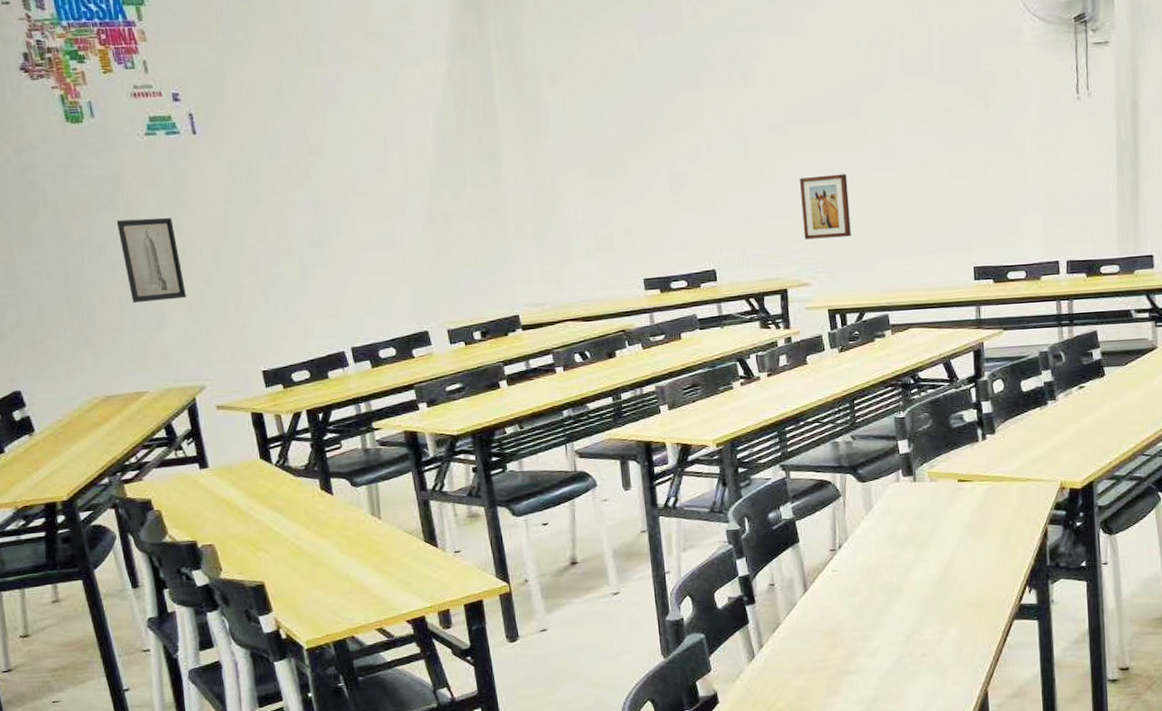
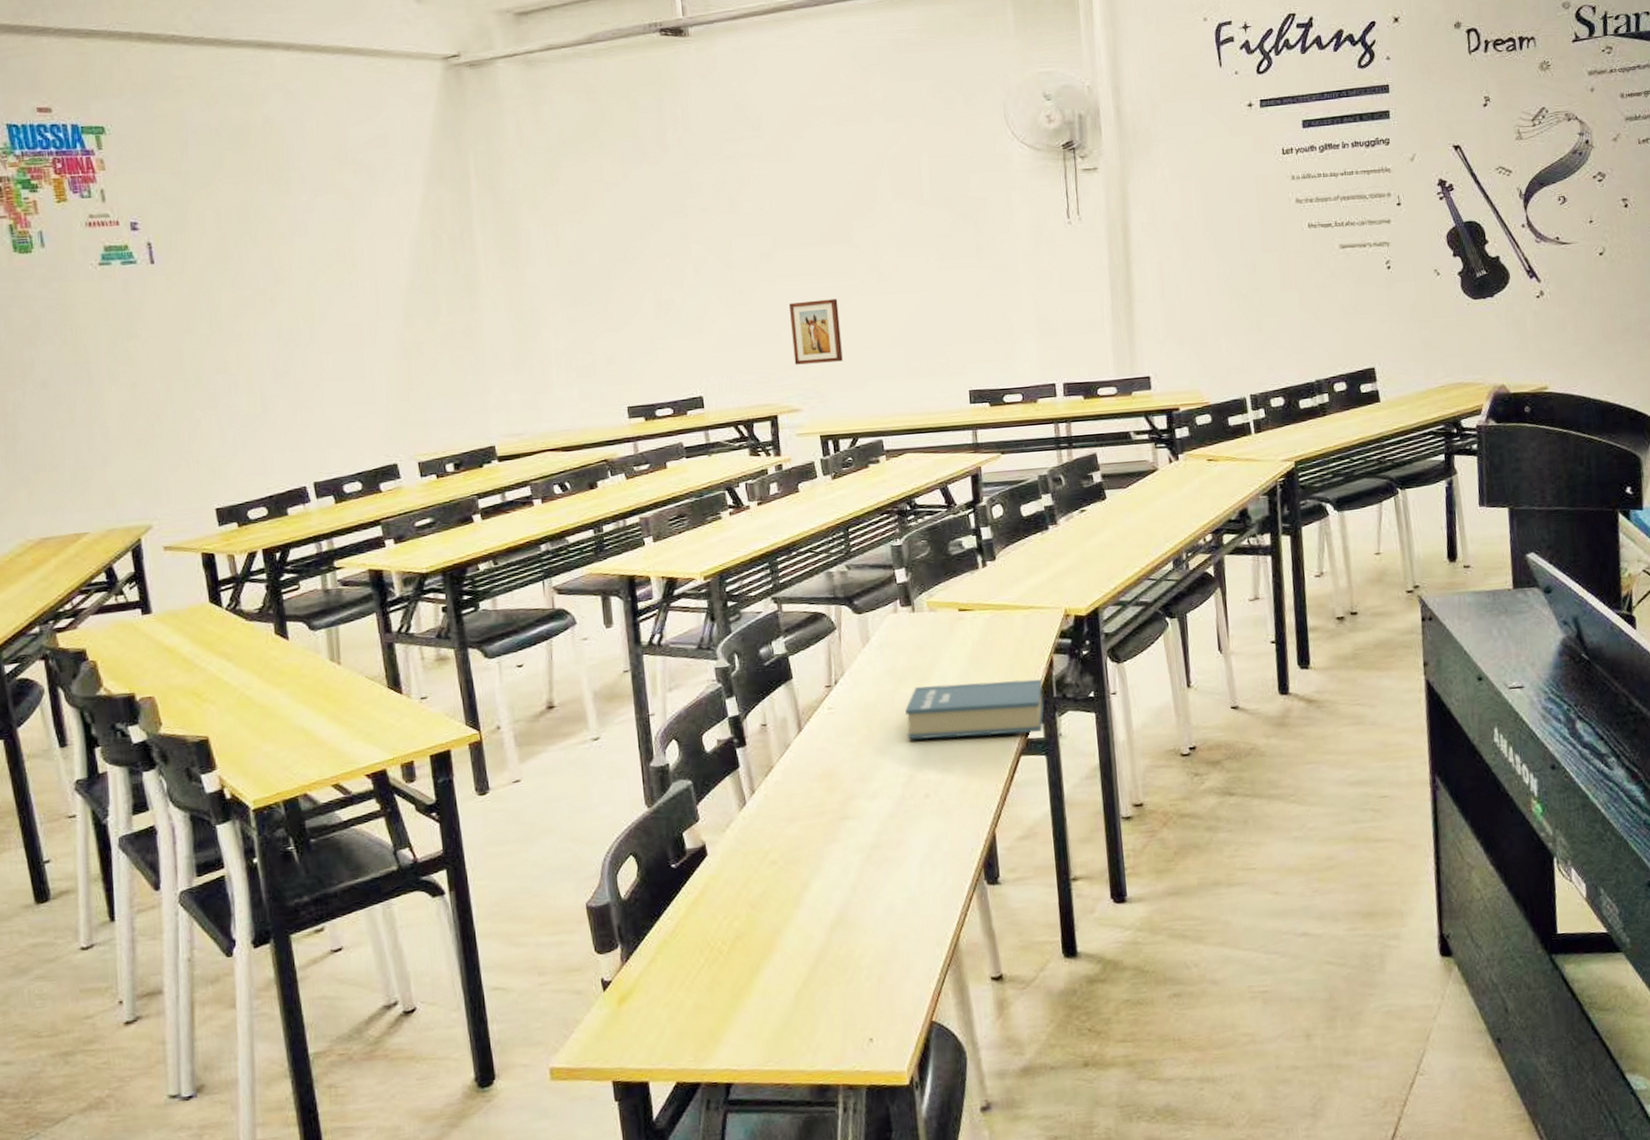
wall art: present [116,217,186,304] -> none [62,349,135,440]
book: none [905,548,1038,603] -> present [905,679,1045,740]

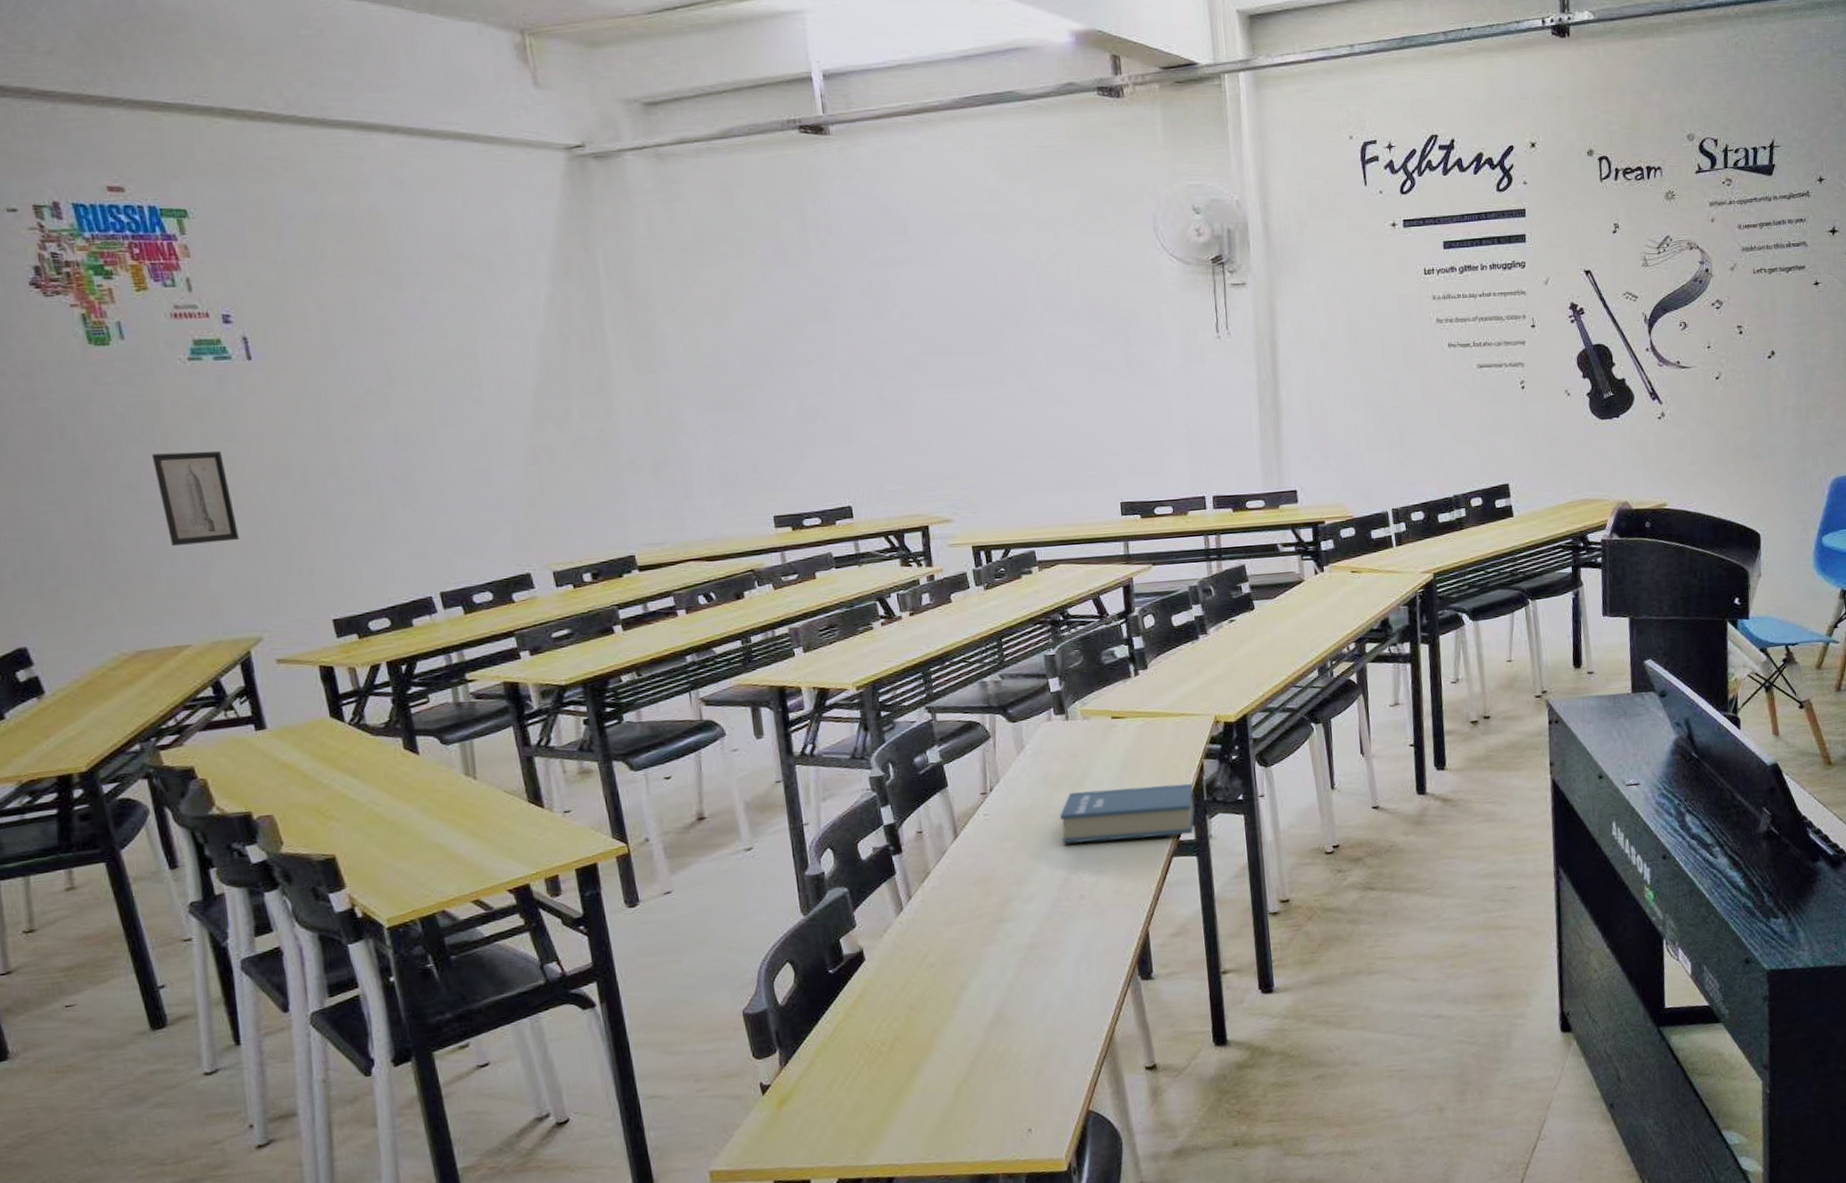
wall art: none [62,349,135,440] -> present [151,451,239,547]
wall art: present [789,298,843,365] -> none [939,409,994,475]

